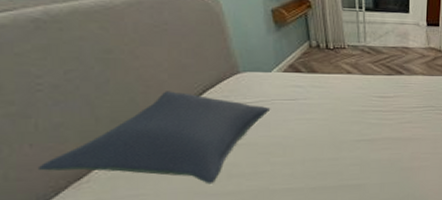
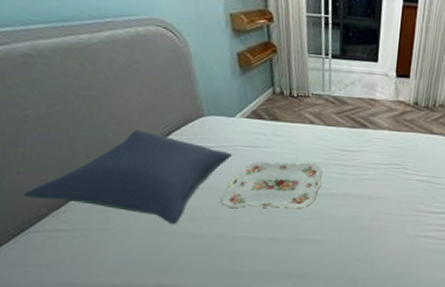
serving tray: none [261,111,361,161] -> present [222,162,322,209]

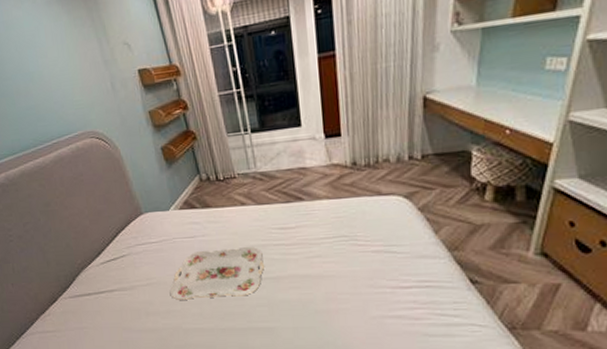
pillow: present [24,130,233,225] -> none [19,235,174,321]

